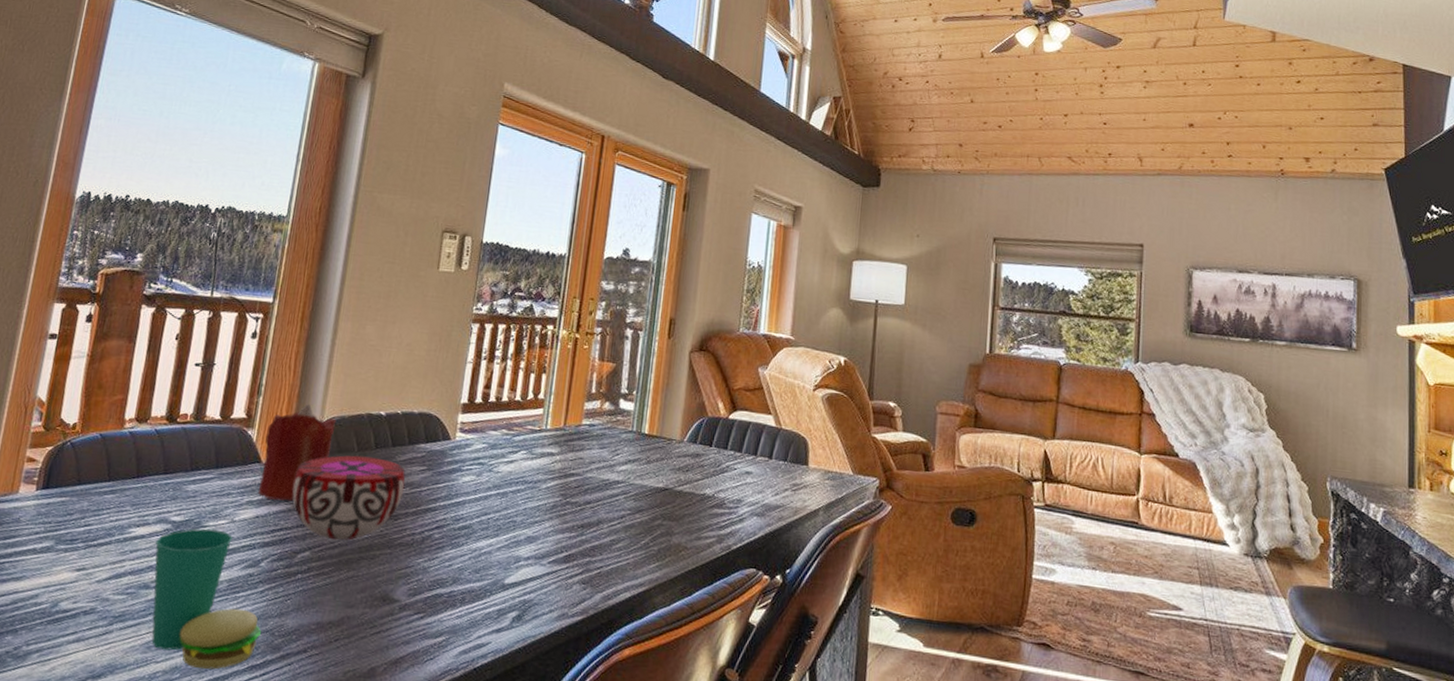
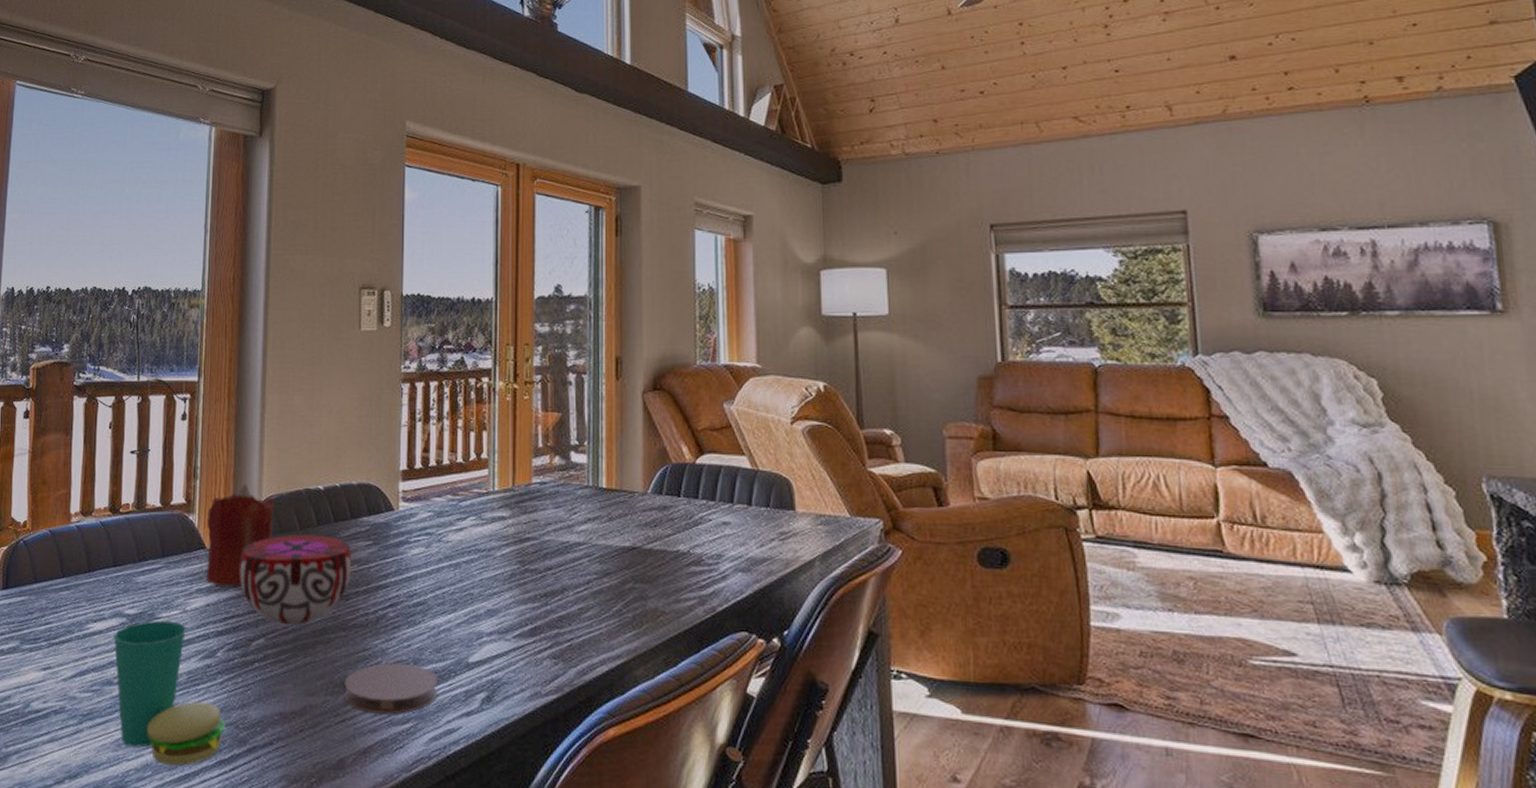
coaster: none [382,580,474,629] -> present [344,663,437,715]

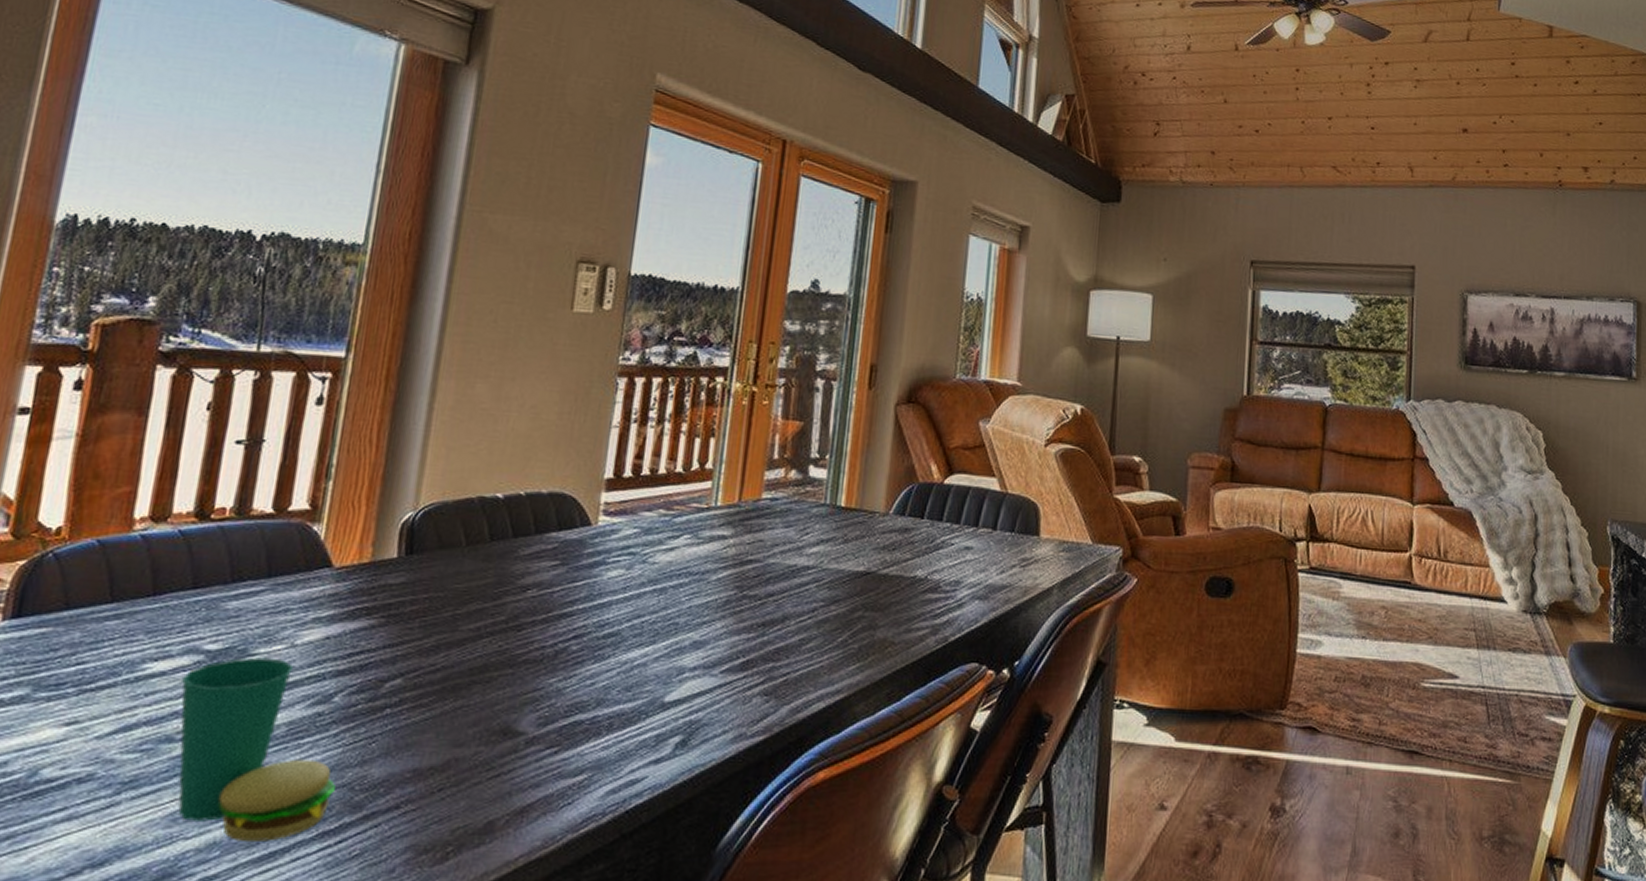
candle: present [205,483,275,587] -> none [328,487,437,615]
decorative bowl: present [240,534,352,625] -> none [376,551,532,662]
coaster: present [344,663,437,715] -> none [502,705,624,766]

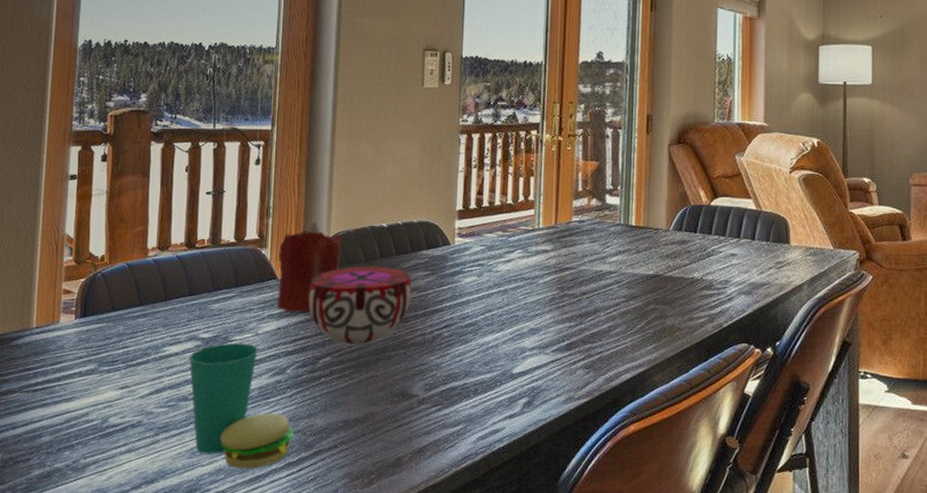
candle: none [328,487,437,615] -> present [277,221,343,312]
decorative bowl: none [376,551,532,662] -> present [309,266,412,345]

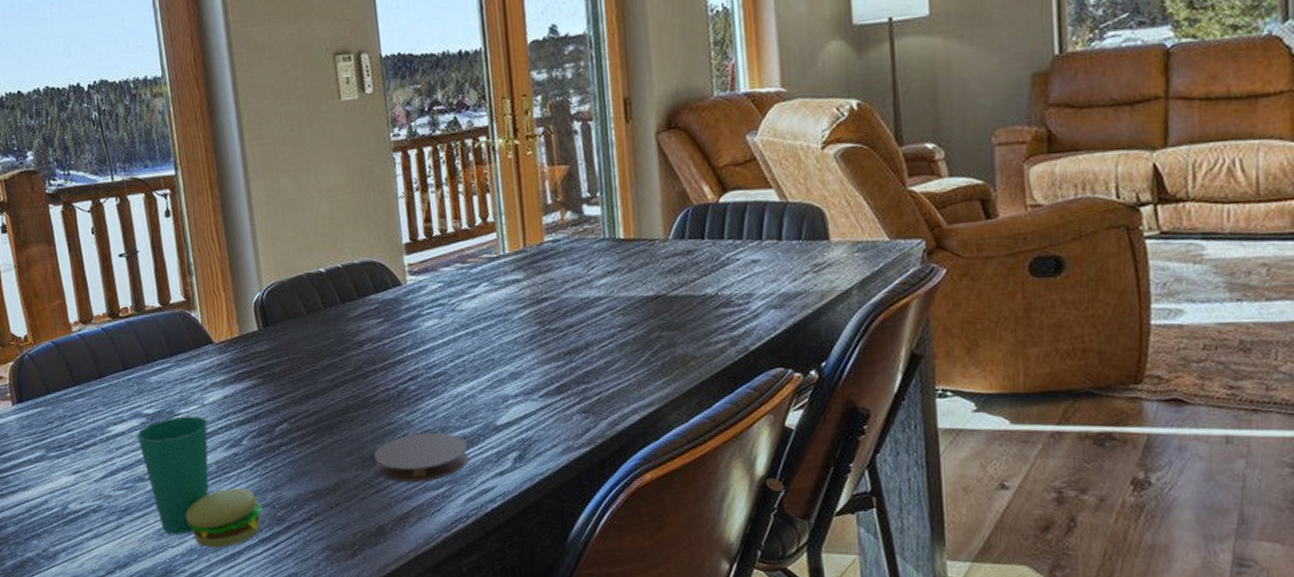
candle: present [277,221,343,312] -> none [209,274,279,378]
decorative bowl: present [309,266,412,345] -> none [250,318,366,408]
coaster: none [402,375,485,419] -> present [374,433,469,482]

